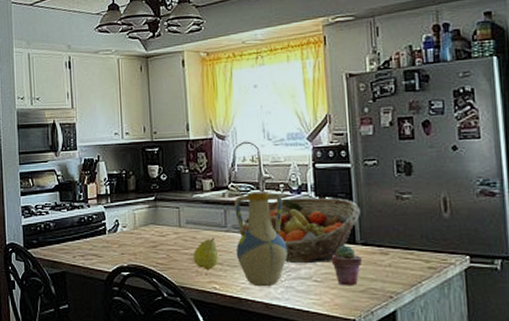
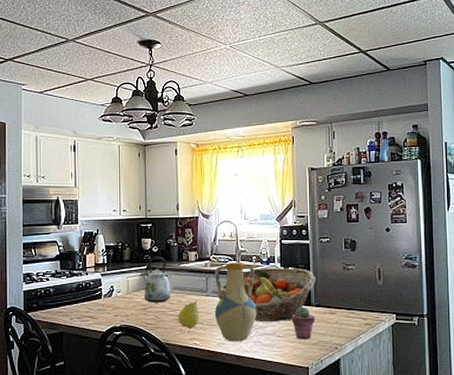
kettle: none [150,185,185,239] -> present [142,256,172,303]

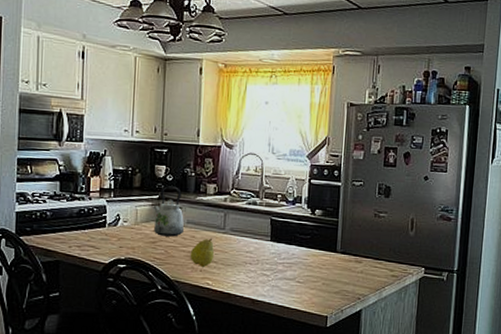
vase: present [214,262,257,342] -> none [230,199,278,285]
fruit basket: present [218,267,315,323] -> none [236,207,344,267]
potted succulent: present [291,306,316,340] -> none [314,252,340,288]

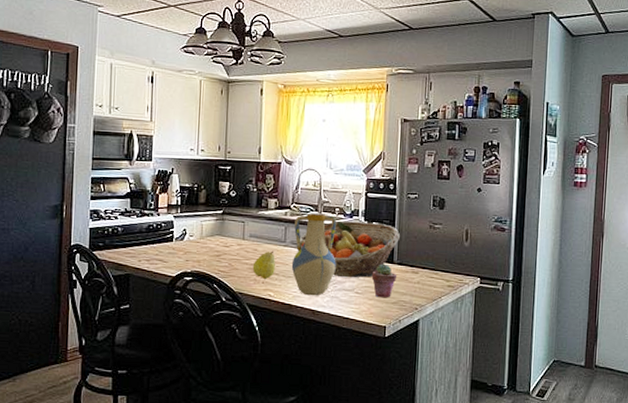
kettle: present [153,186,185,237] -> none [217,201,247,250]
vase: none [230,199,278,285] -> present [291,213,336,296]
fruit basket: none [236,207,344,267] -> present [296,220,400,278]
potted succulent: none [314,252,340,288] -> present [371,263,397,298]

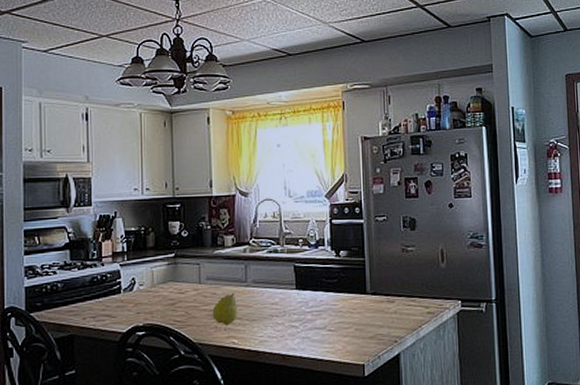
vase: present [291,213,336,296] -> none [255,246,304,339]
fruit basket: present [296,220,400,278] -> none [259,251,371,315]
potted succulent: present [371,263,397,298] -> none [344,295,372,334]

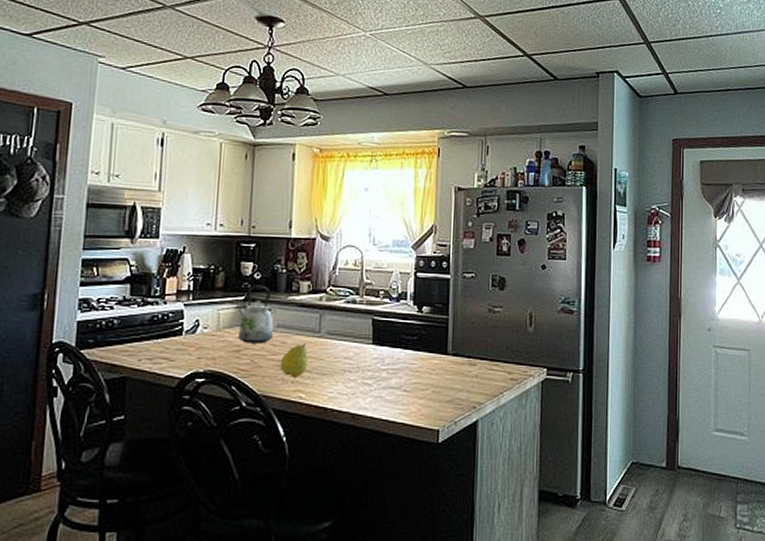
kettle: none [169,242,205,297] -> present [237,285,274,344]

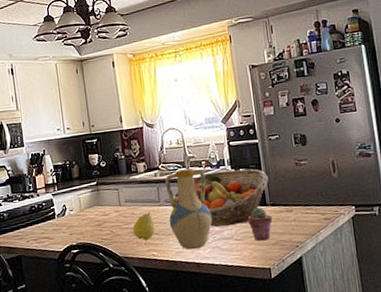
kettle: present [237,285,274,344] -> none [93,171,125,218]
vase: none [327,297,380,397] -> present [165,169,212,250]
fruit basket: none [333,305,454,373] -> present [170,169,268,227]
potted succulent: none [422,355,452,396] -> present [247,207,273,241]

